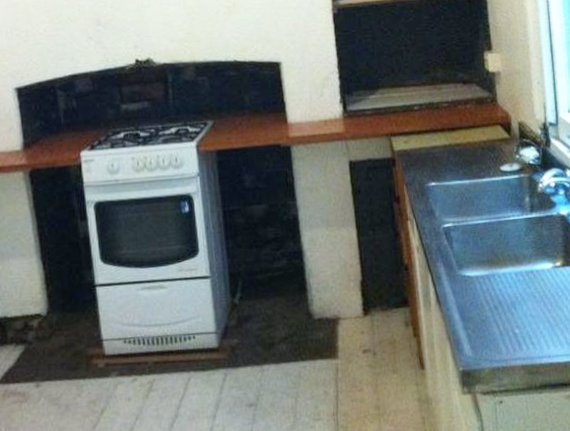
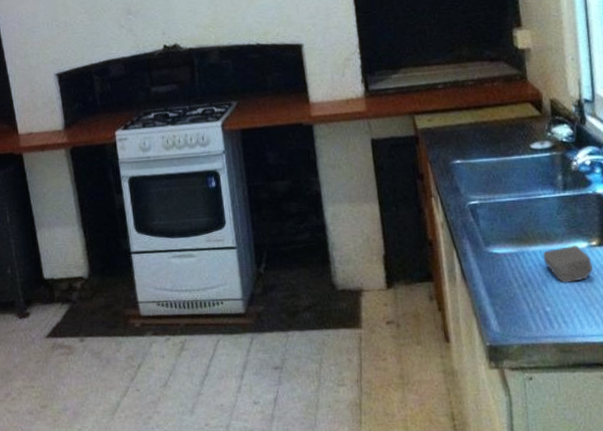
soap bar: none [512,266,557,304] -> present [543,245,593,283]

